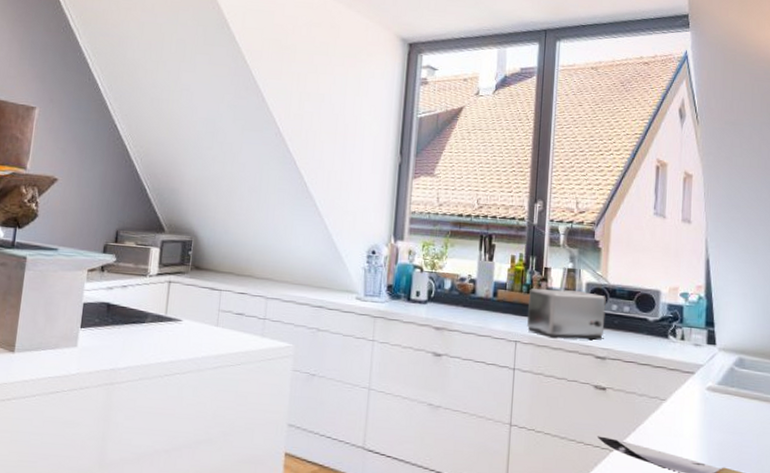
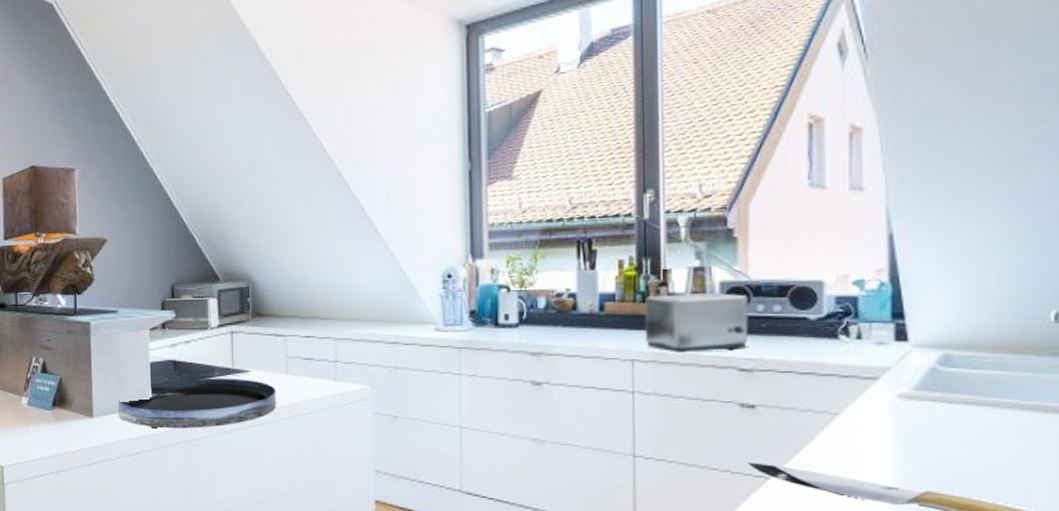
tray: none [42,322,205,372] -> present [118,378,277,429]

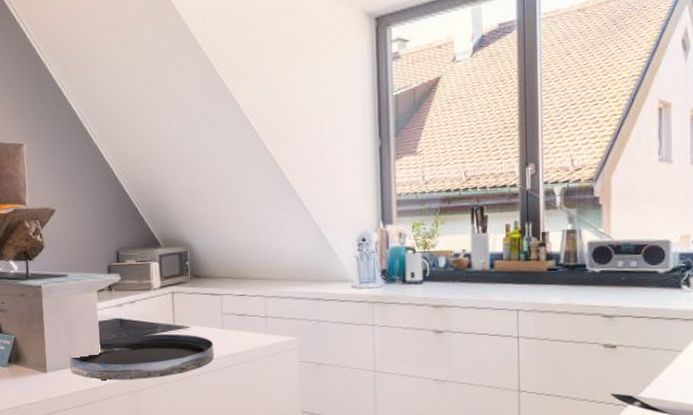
toaster: present [645,292,749,353] -> none [528,251,611,303]

